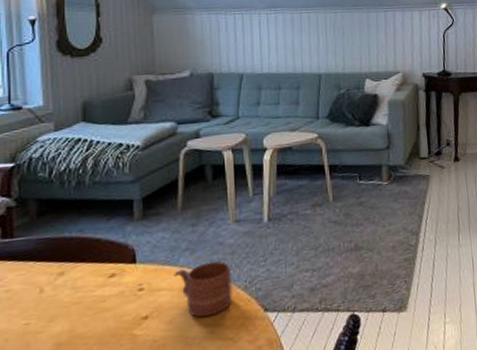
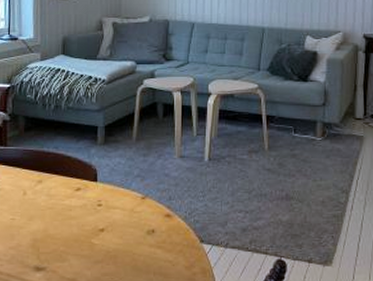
mug: present [173,261,232,318] -> none [126,190,174,239]

